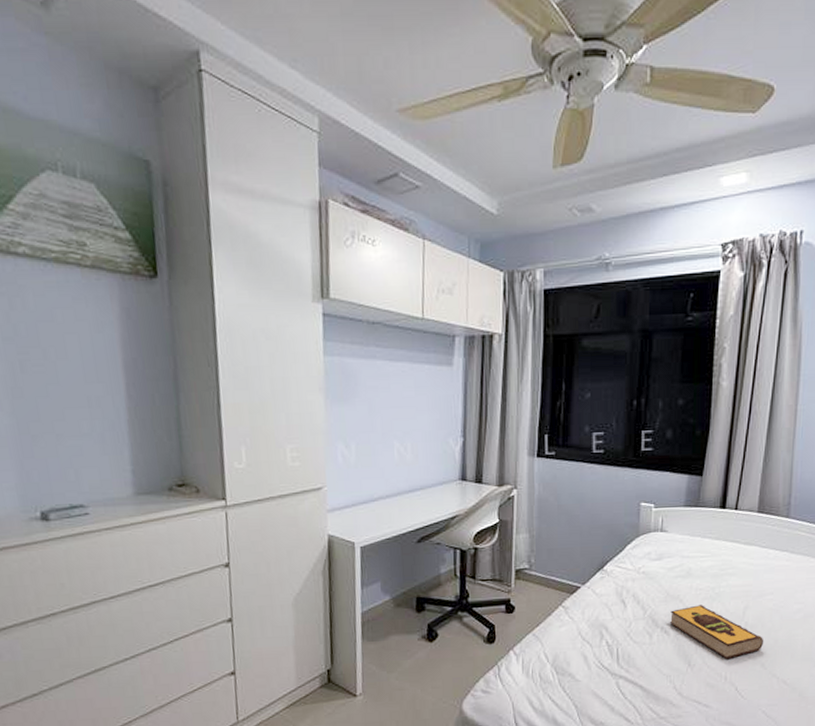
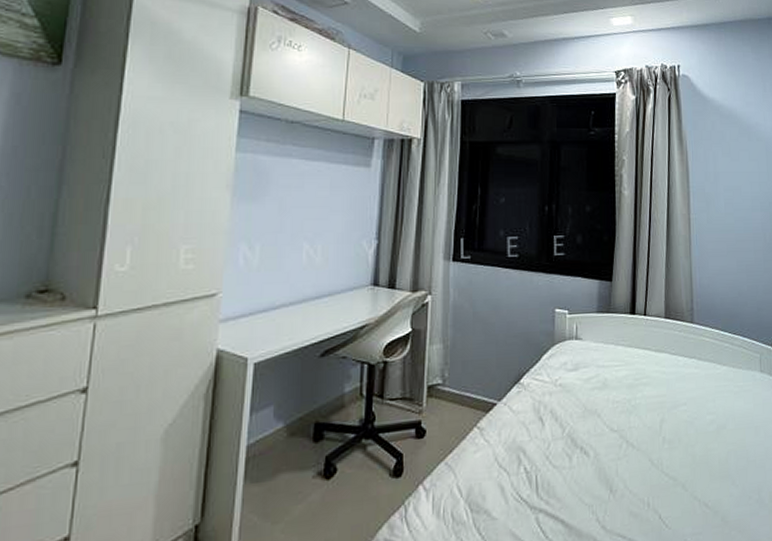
hardback book: present [669,605,764,660] -> none [588,419,683,482]

